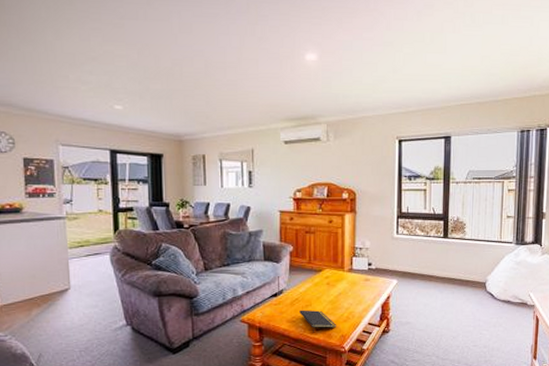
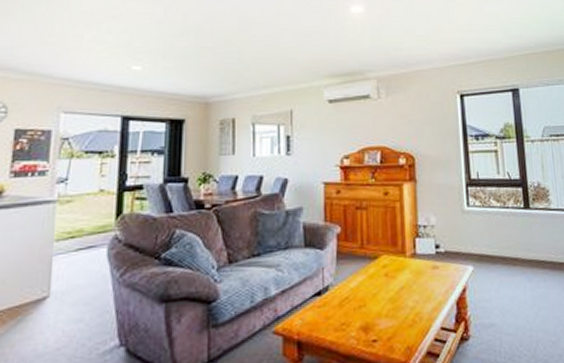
notepad: present [299,310,336,333] -> none [350,312,399,346]

